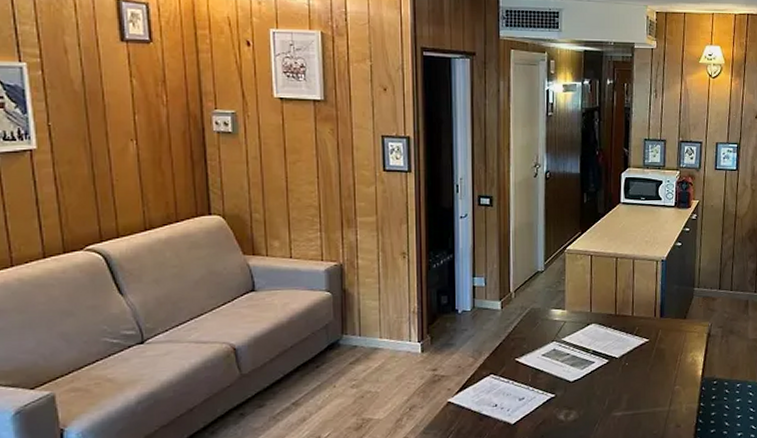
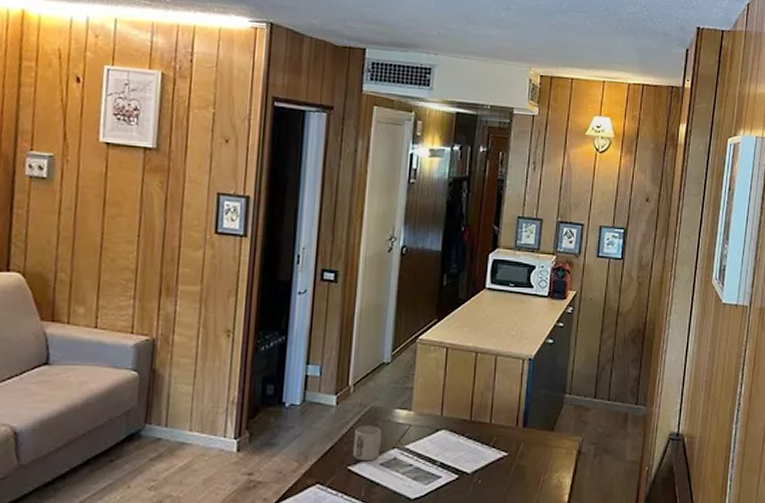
mug: none [519,324,542,354] -> present [353,425,381,461]

